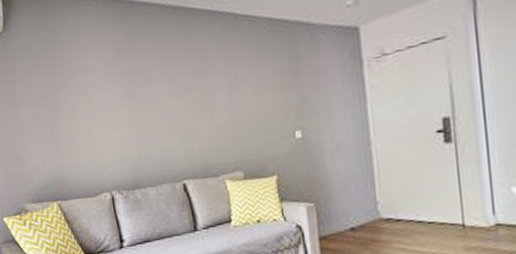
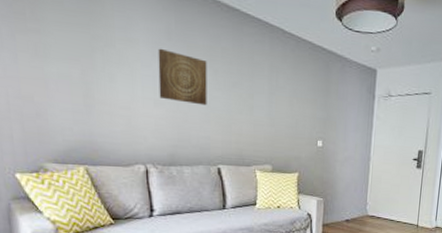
wall art: none [111,68,164,120] -> present [158,48,207,106]

